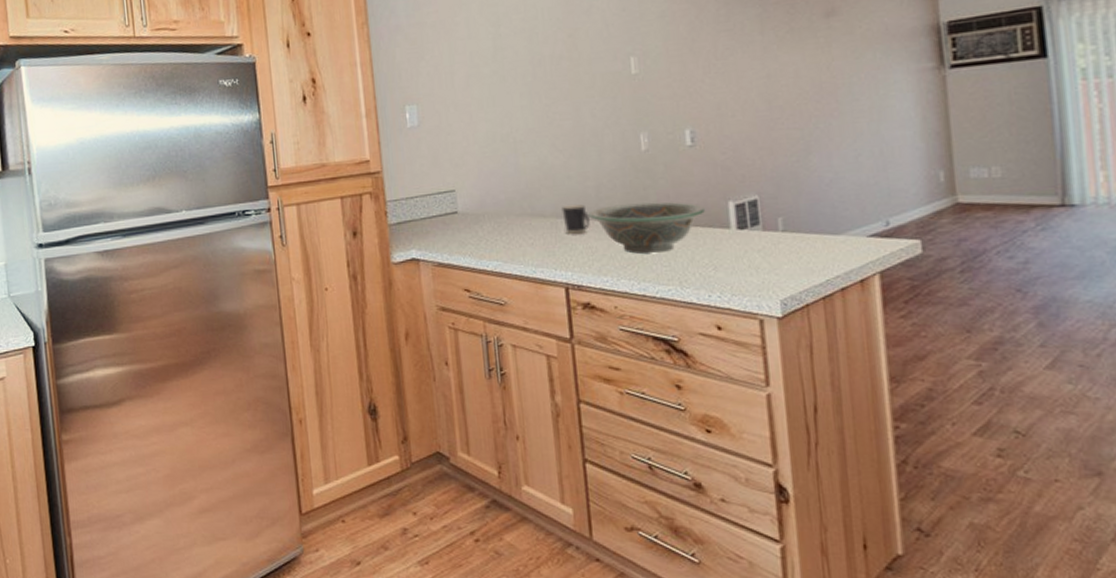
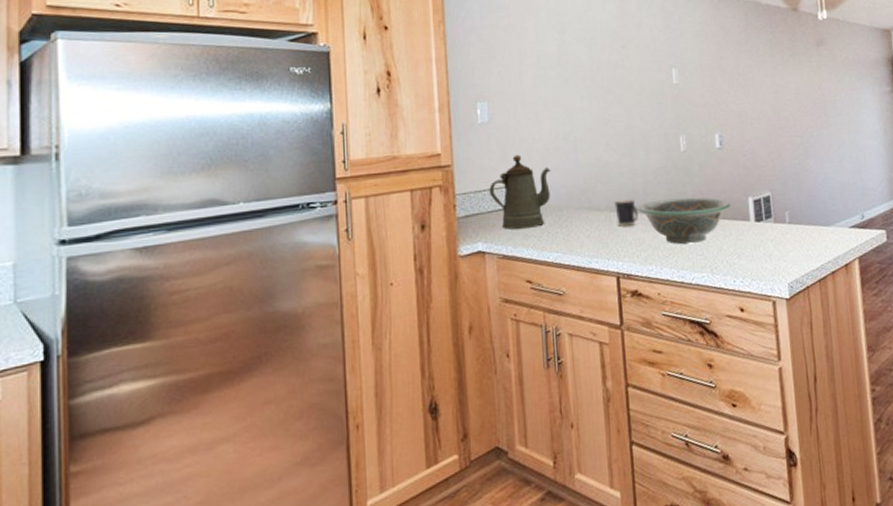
coffee pot: none [421,159,489,237] -> present [489,154,551,230]

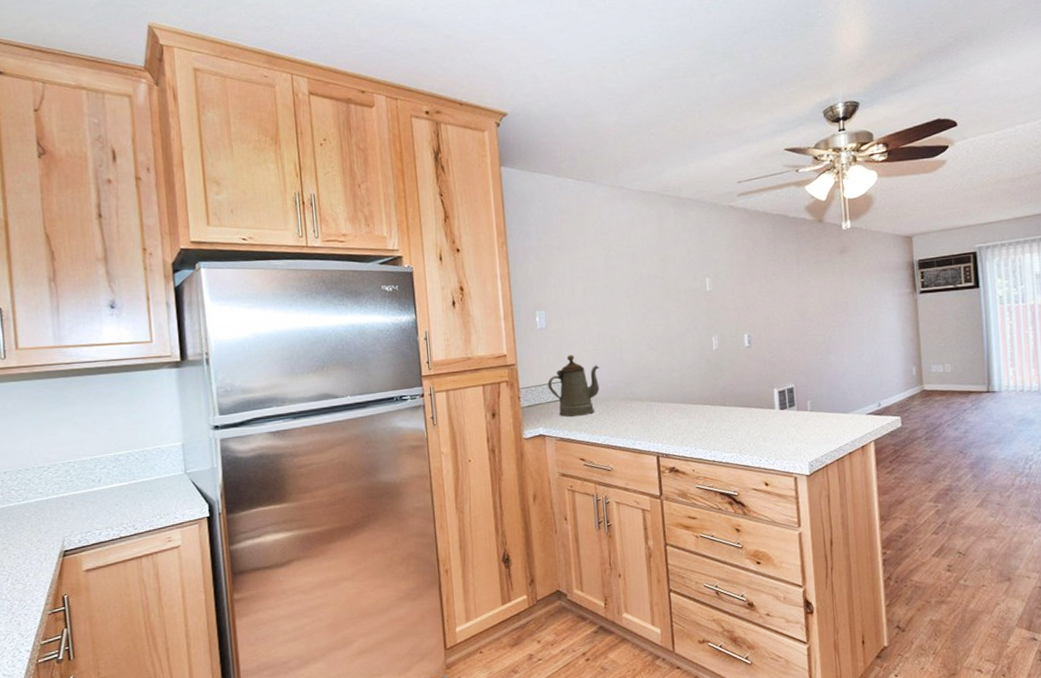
mug: present [614,198,638,226] -> none [654,390,676,414]
decorative bowl: present [636,197,732,245] -> none [674,389,758,429]

